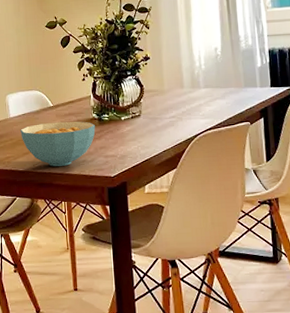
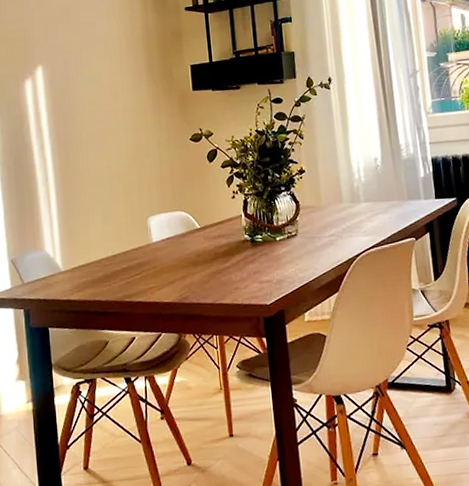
cereal bowl: present [20,121,95,167] -> none [164,244,248,296]

